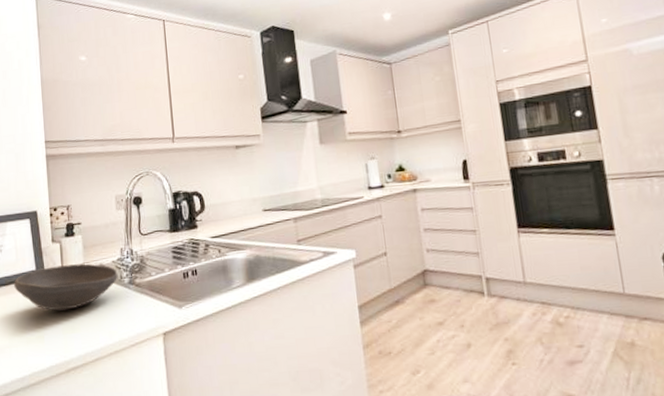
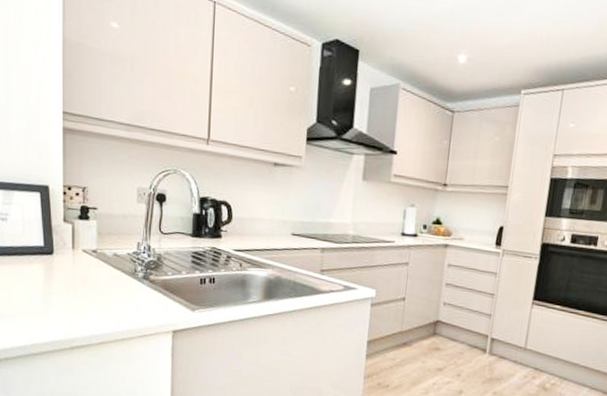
bowl: present [13,264,118,311] -> none [18,246,132,292]

